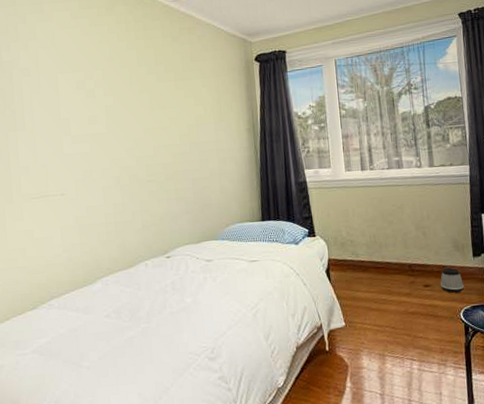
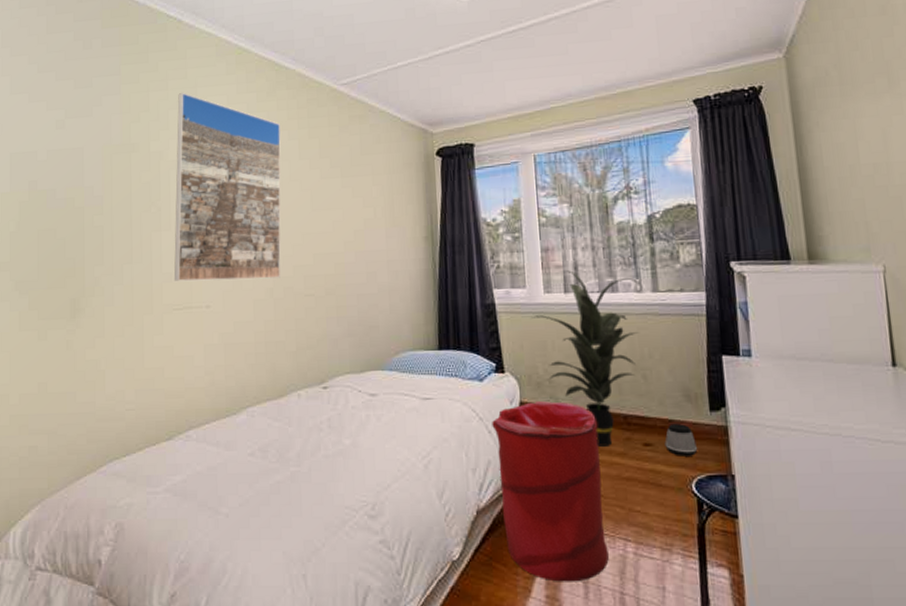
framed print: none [25,9,126,174] -> present [174,93,281,281]
laundry hamper: none [306,257,399,396] -> present [492,401,609,582]
indoor plant: none [336,152,419,290] -> present [531,270,639,446]

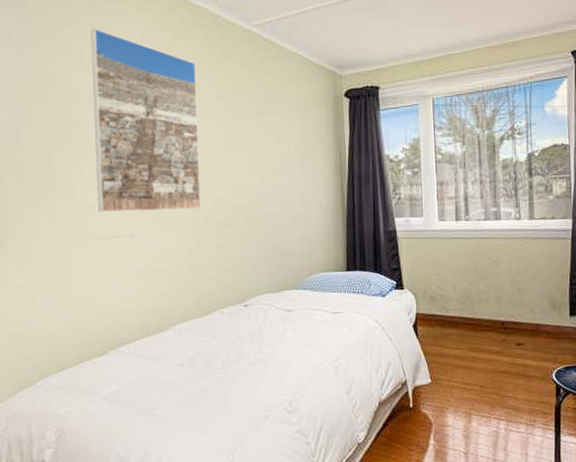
laundry hamper: present [492,401,609,582] -> none [392,312,485,454]
indoor plant: present [531,270,639,446] -> none [427,201,517,347]
speaker: present [664,424,698,456] -> none [533,327,559,353]

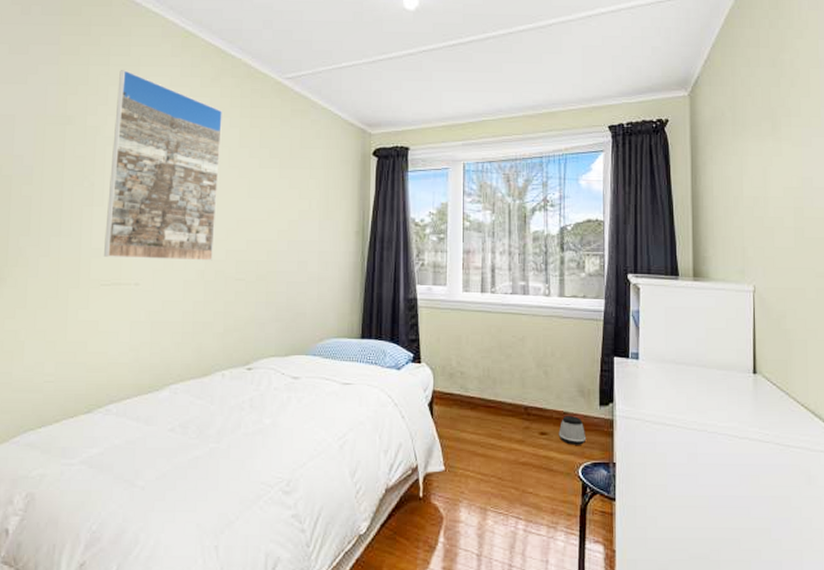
speaker: none [533,327,559,353] -> present [558,416,587,445]

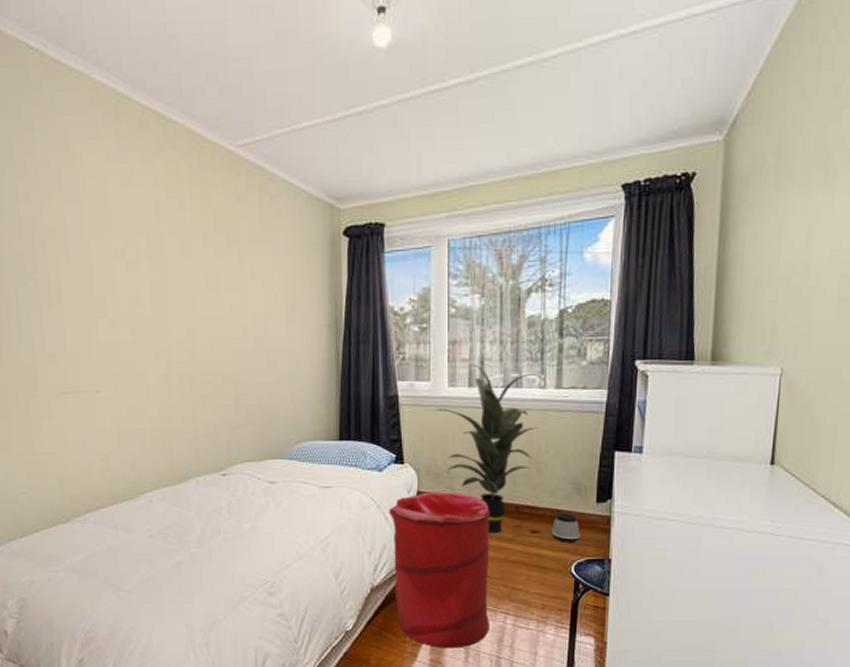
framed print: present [103,70,222,261] -> none [48,146,175,364]
laundry hamper: none [406,391,501,555] -> present [389,491,490,648]
indoor plant: none [449,272,546,434] -> present [434,364,542,533]

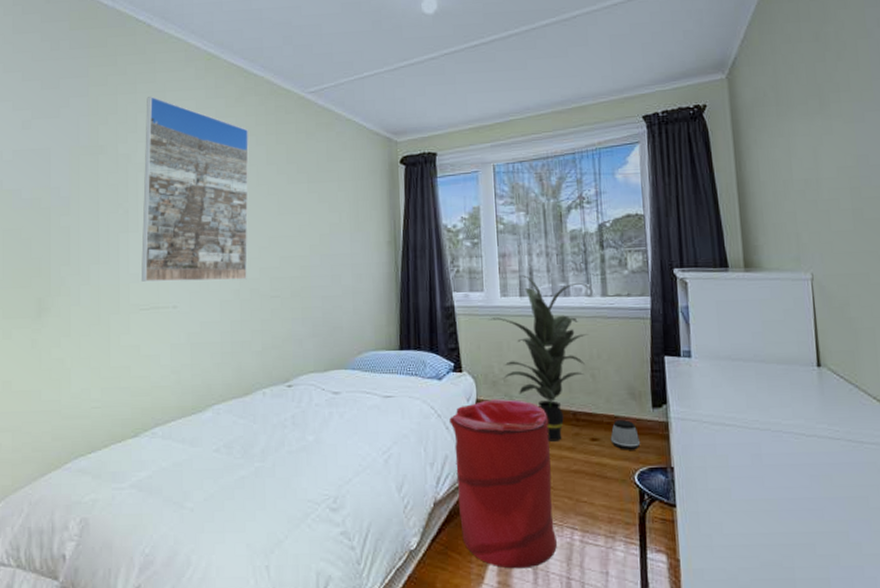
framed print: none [48,146,175,364] -> present [141,96,249,282]

